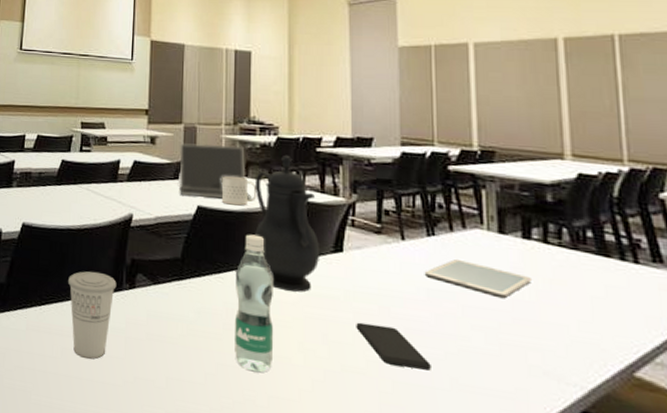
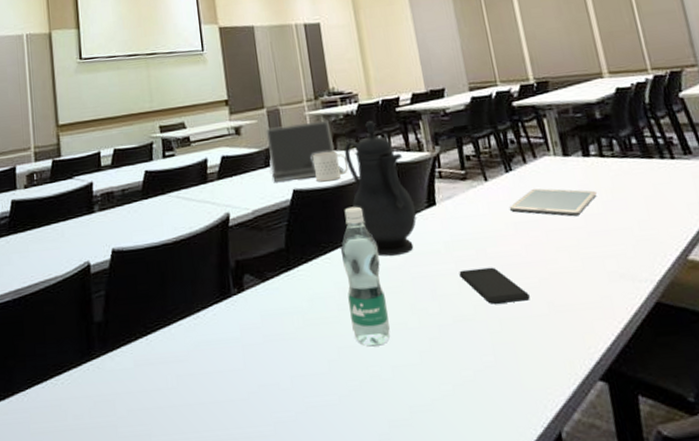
cup: present [68,271,117,360] -> none [172,283,225,381]

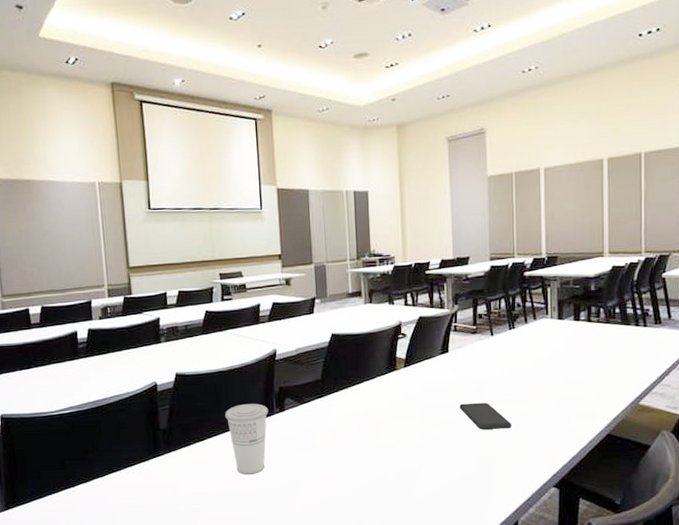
cup: none [172,283,225,381] -> present [225,403,269,476]
laptop: present [265,120,344,182] -> none [312,277,376,326]
mug: present [311,150,349,182] -> none [350,303,380,329]
bottle: present [341,206,390,347] -> none [367,350,399,456]
coffeepot: present [344,121,417,256] -> none [377,281,432,390]
tablet: present [509,188,597,217] -> none [507,343,579,368]

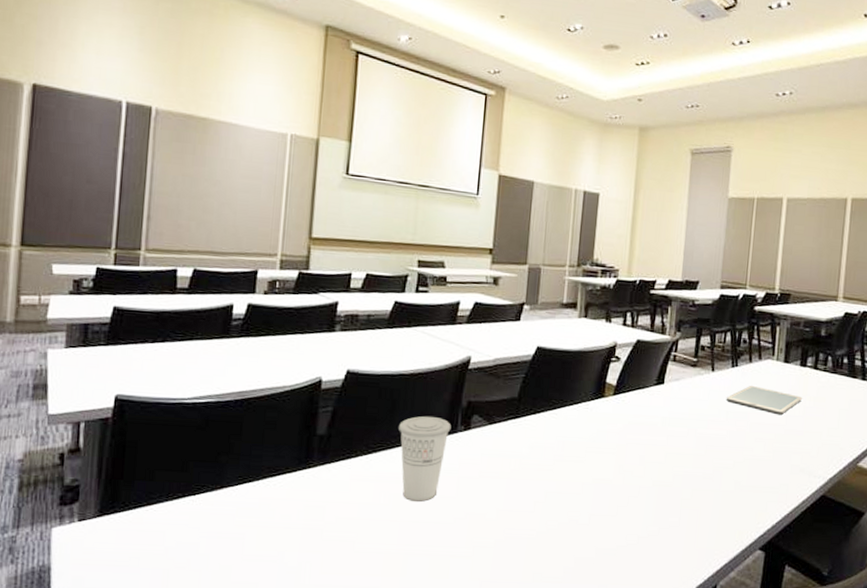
mobile phone: present [459,402,512,430] -> none [668,443,722,478]
tablet: none [507,343,579,368] -> present [726,385,802,415]

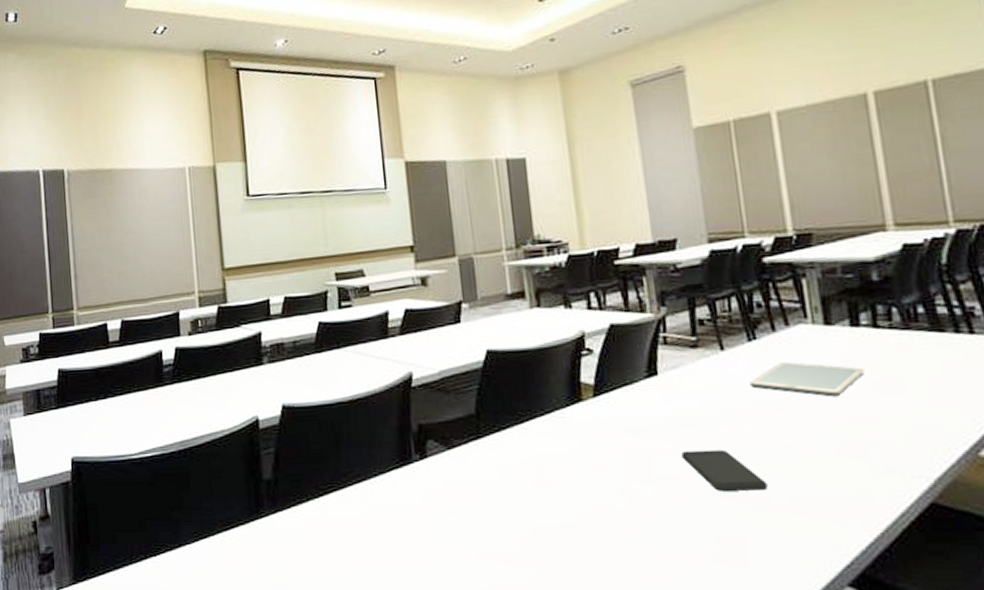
cup: present [399,416,451,503] -> none [347,446,405,549]
mobile phone: none [668,443,722,478] -> present [681,449,768,491]

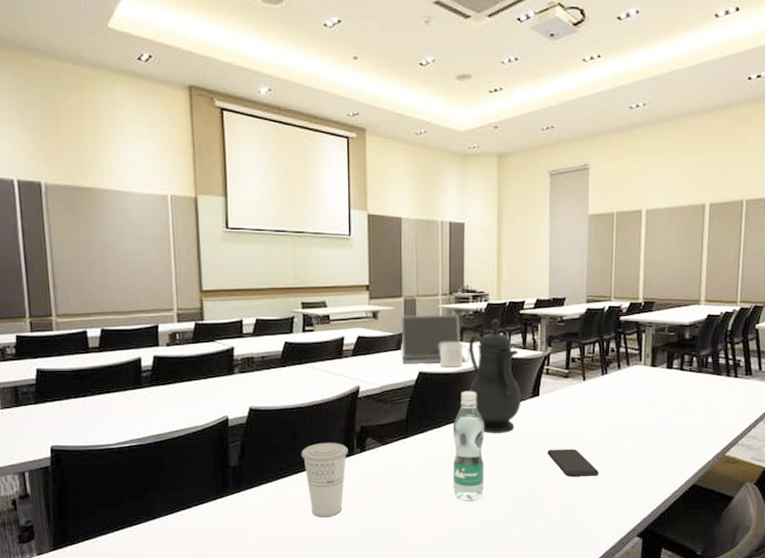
cup: none [347,446,405,549] -> present [302,442,348,518]
laptop: none [456,272,548,340] -> present [401,314,466,363]
mug: none [510,307,554,343] -> present [439,341,471,368]
bottle: none [540,372,594,527] -> present [453,391,485,501]
coffeepot: none [548,275,633,430] -> present [468,319,522,433]
tablet: present [749,361,865,397] -> none [598,390,670,416]

